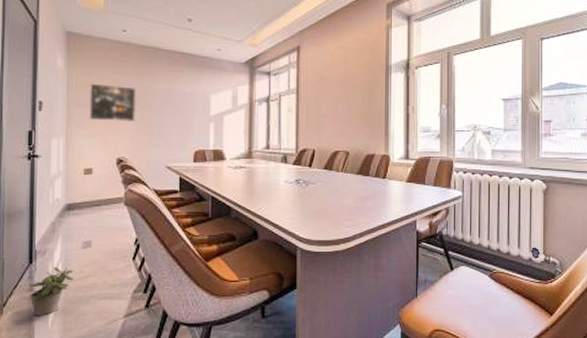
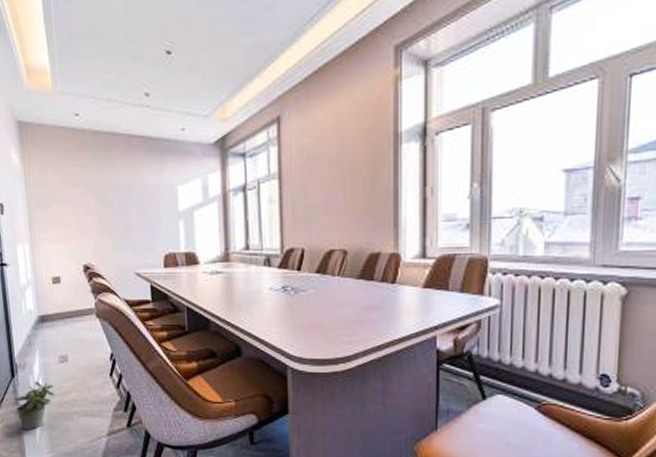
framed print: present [89,83,137,123] -> none [48,180,99,224]

